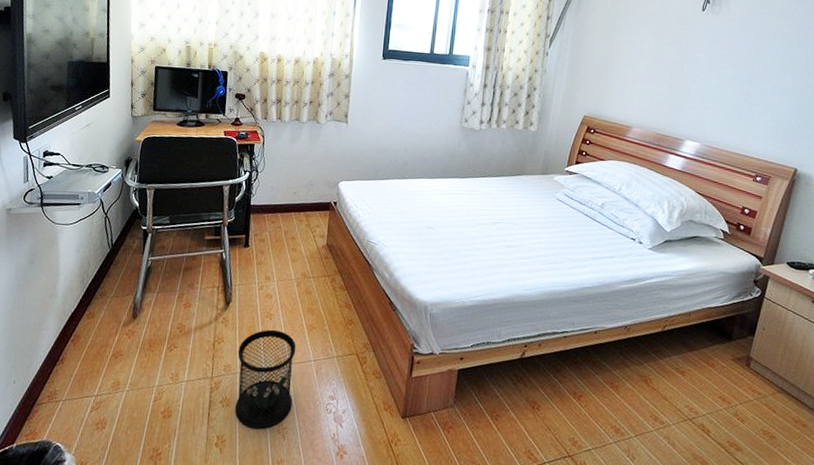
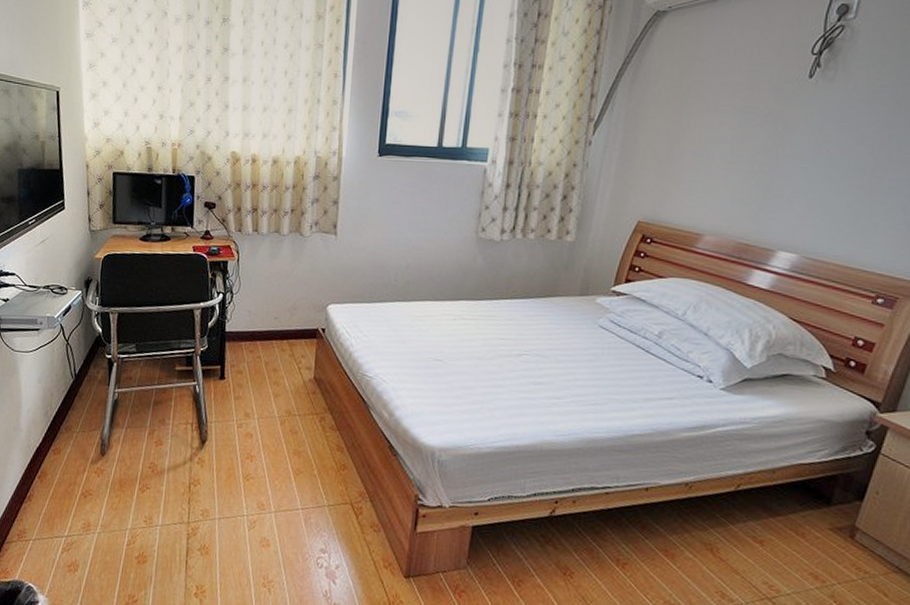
pencil holder: present [235,329,296,430] -> none [215,472,282,582]

